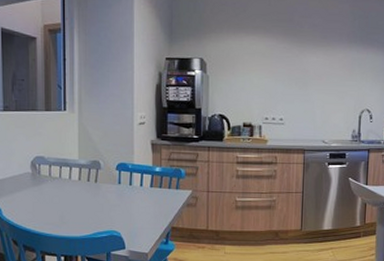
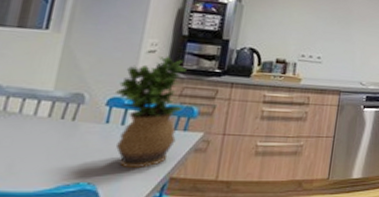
potted plant: none [120,126,173,220] -> present [114,56,186,169]

